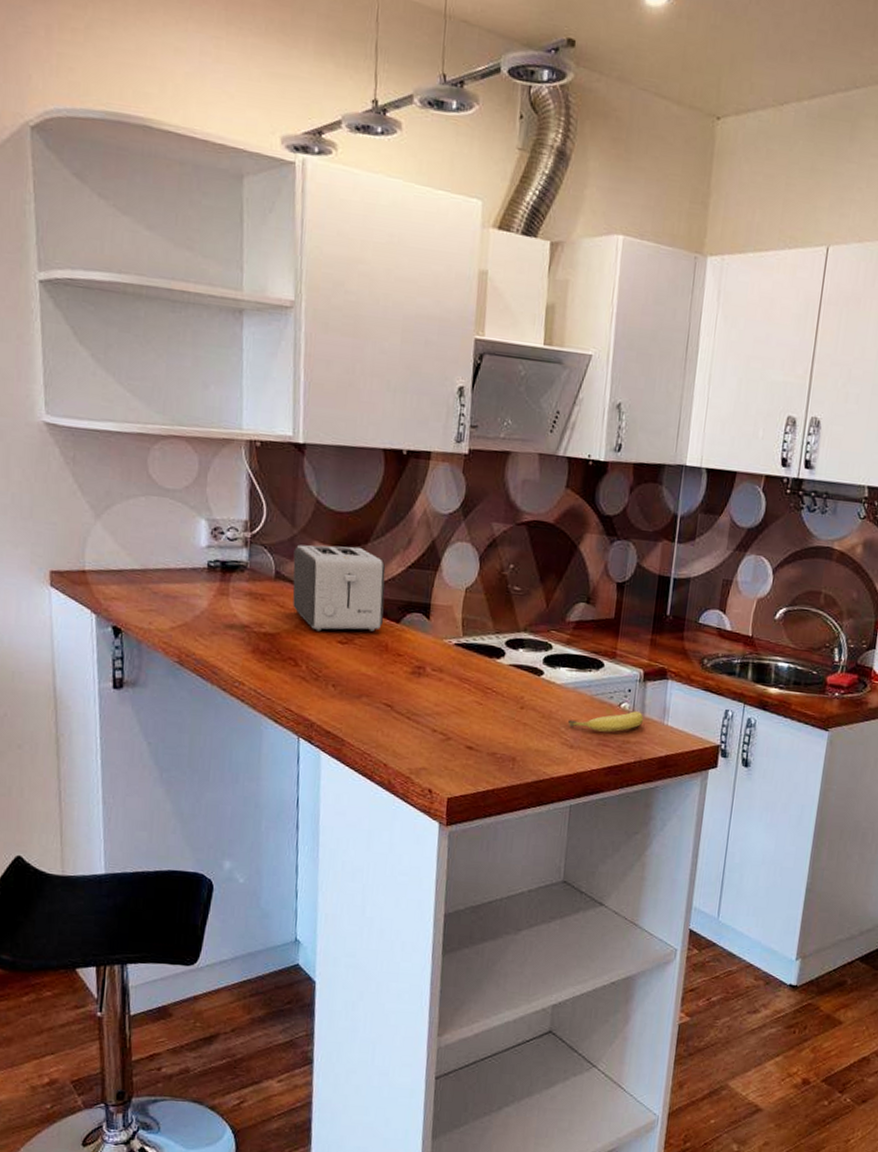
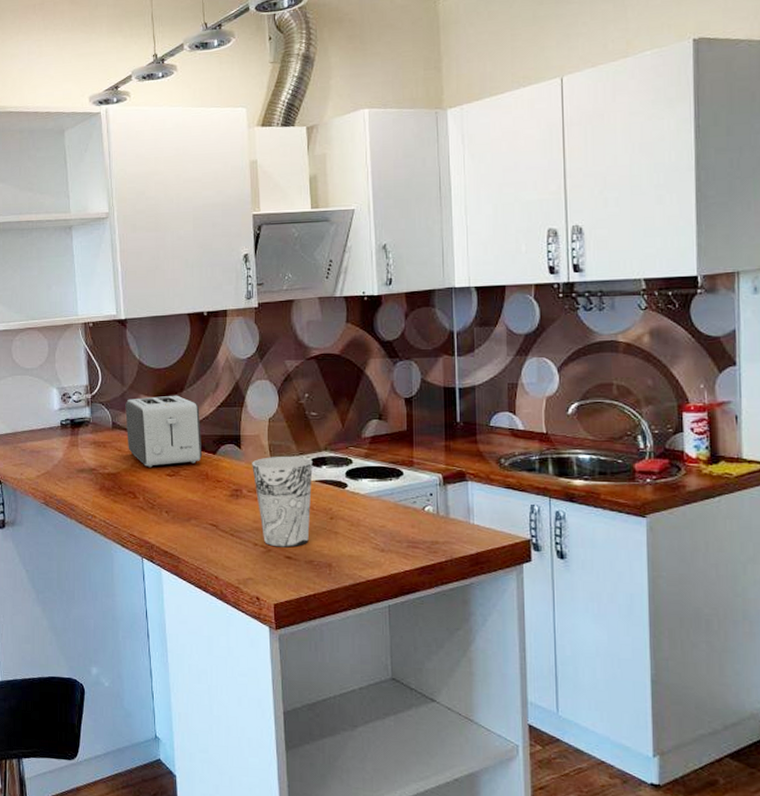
cup: none [440,632,509,737] -> present [252,457,313,548]
fruit: present [568,711,644,732] -> none [376,513,449,535]

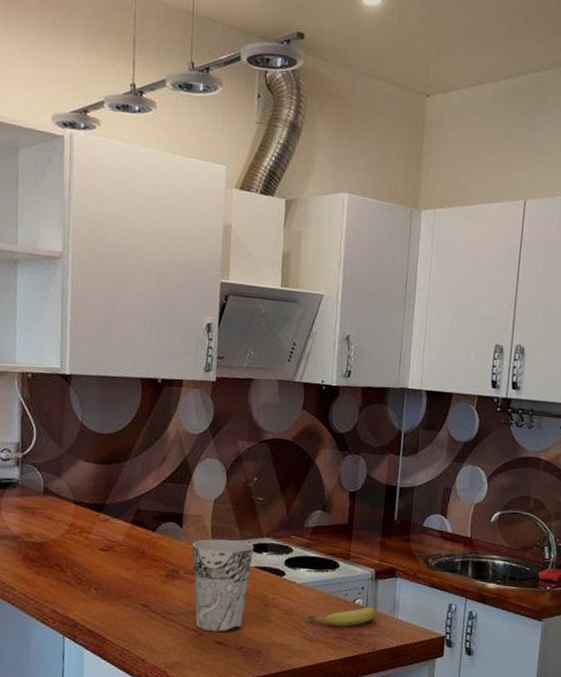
toaster: present [125,395,202,468] -> none [59,463,143,540]
fruit: none [376,513,449,535] -> present [308,607,376,626]

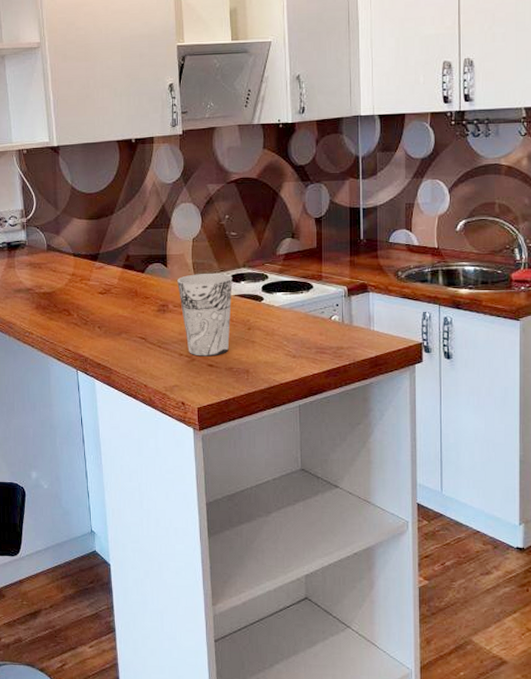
fruit: present [308,607,376,626] -> none [289,322,353,341]

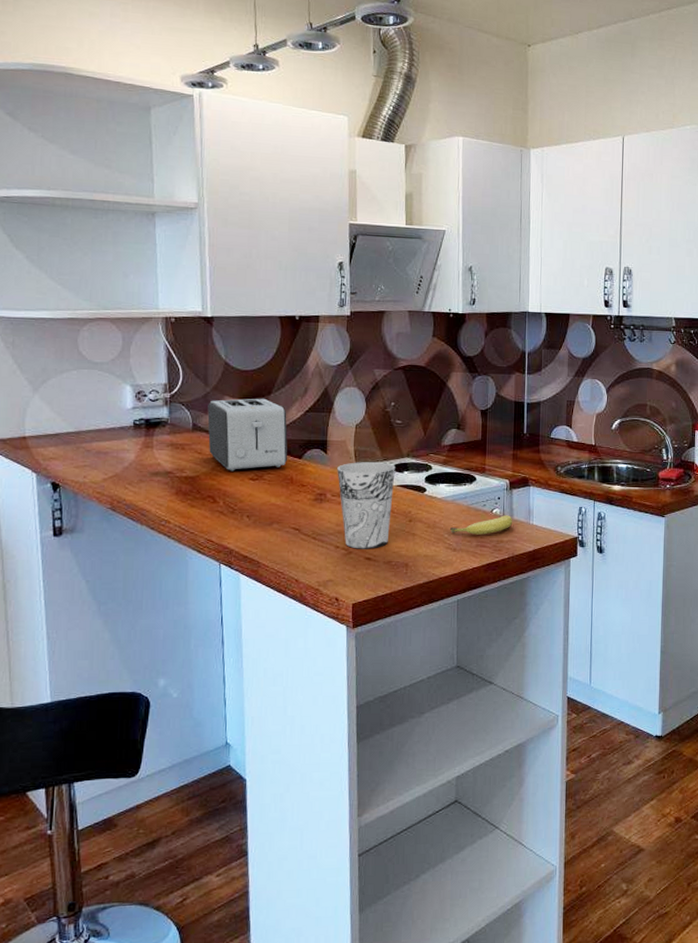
toaster: none [59,218,131,287] -> present [207,398,288,472]
fruit: none [289,322,353,341] -> present [450,515,513,535]

